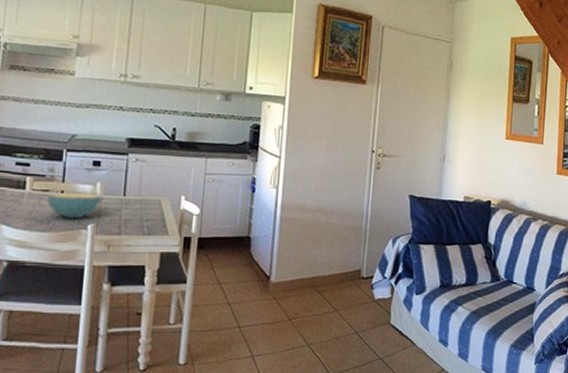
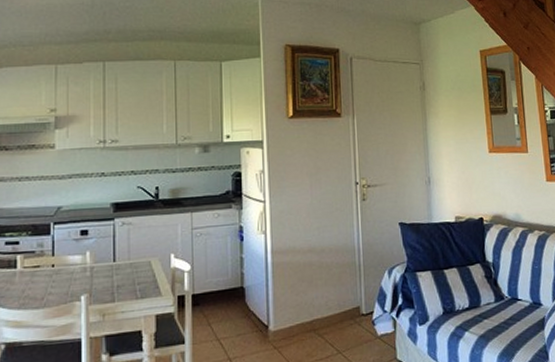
cereal bowl: present [46,192,102,219] -> none [38,263,93,293]

